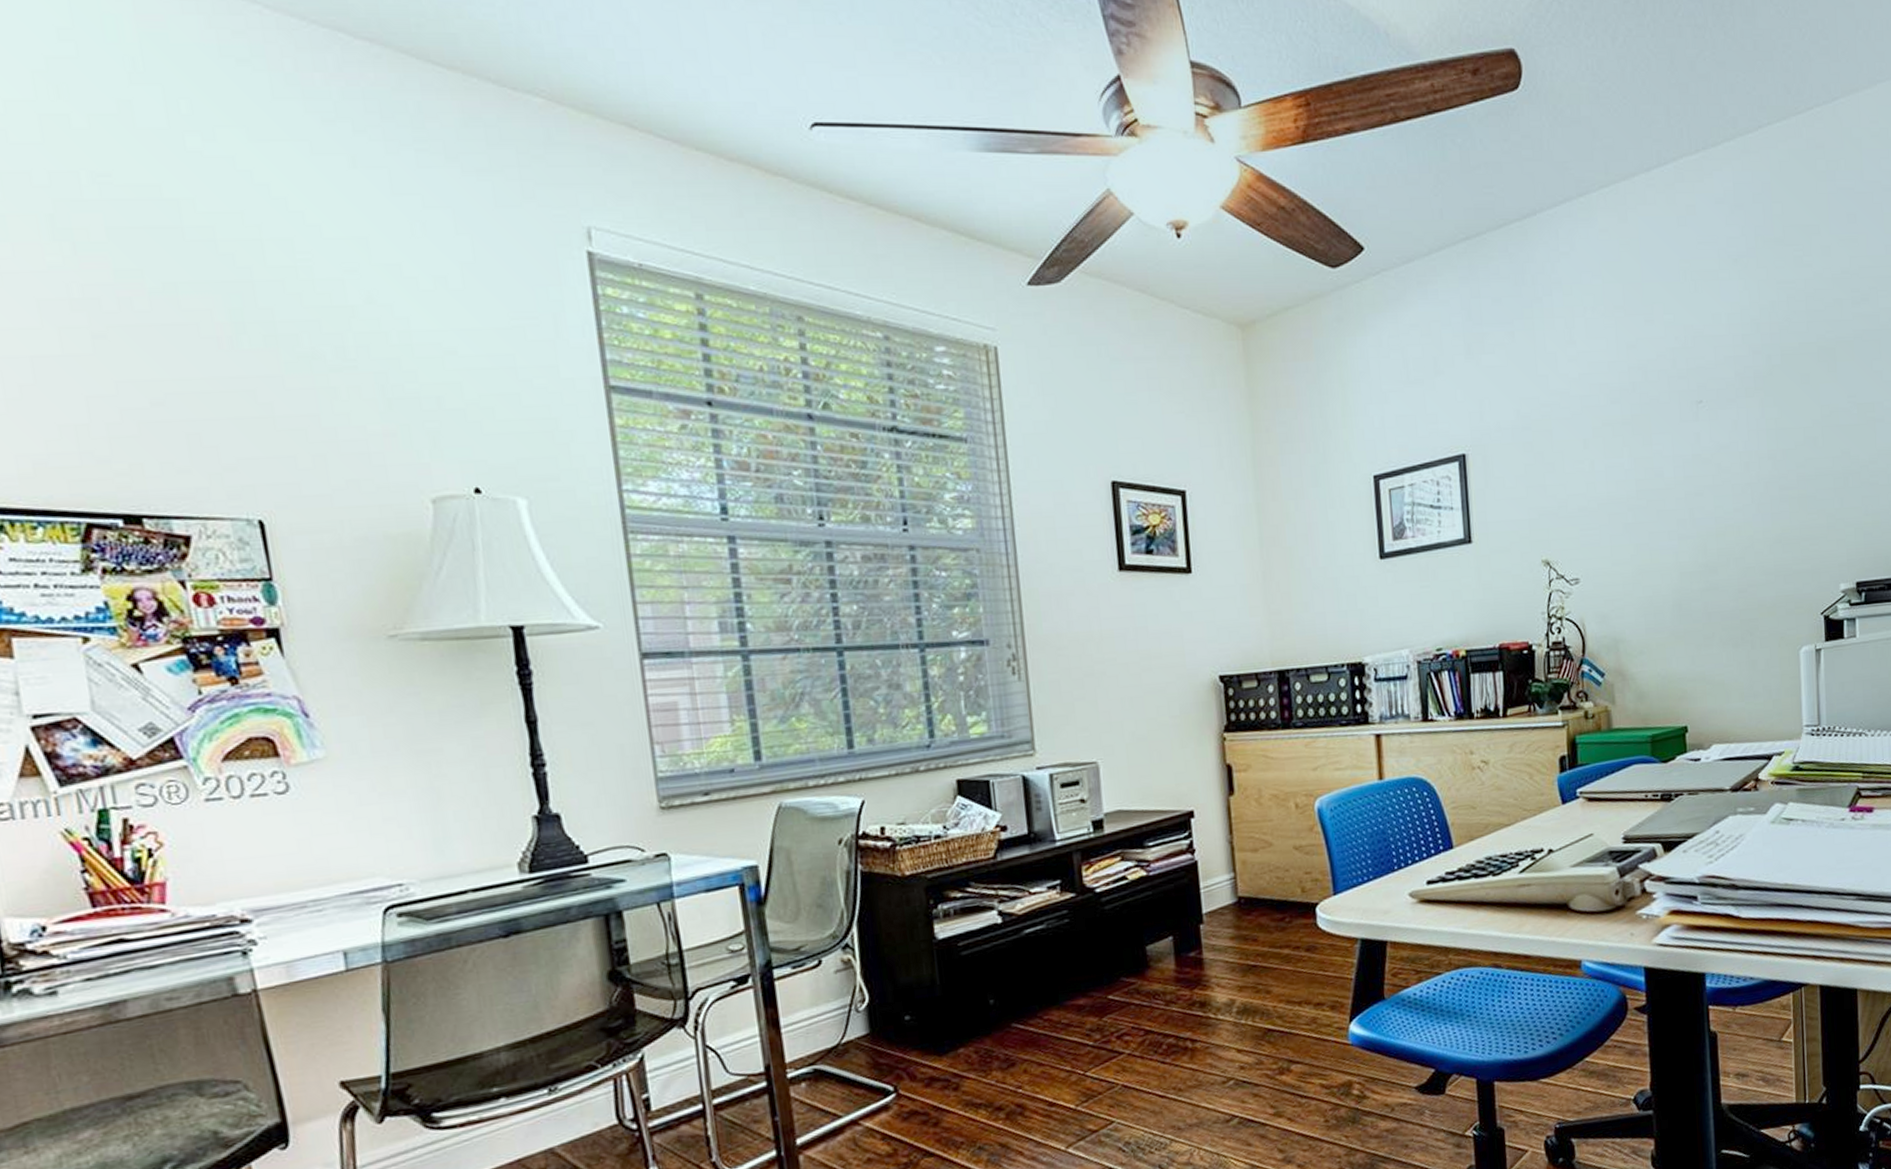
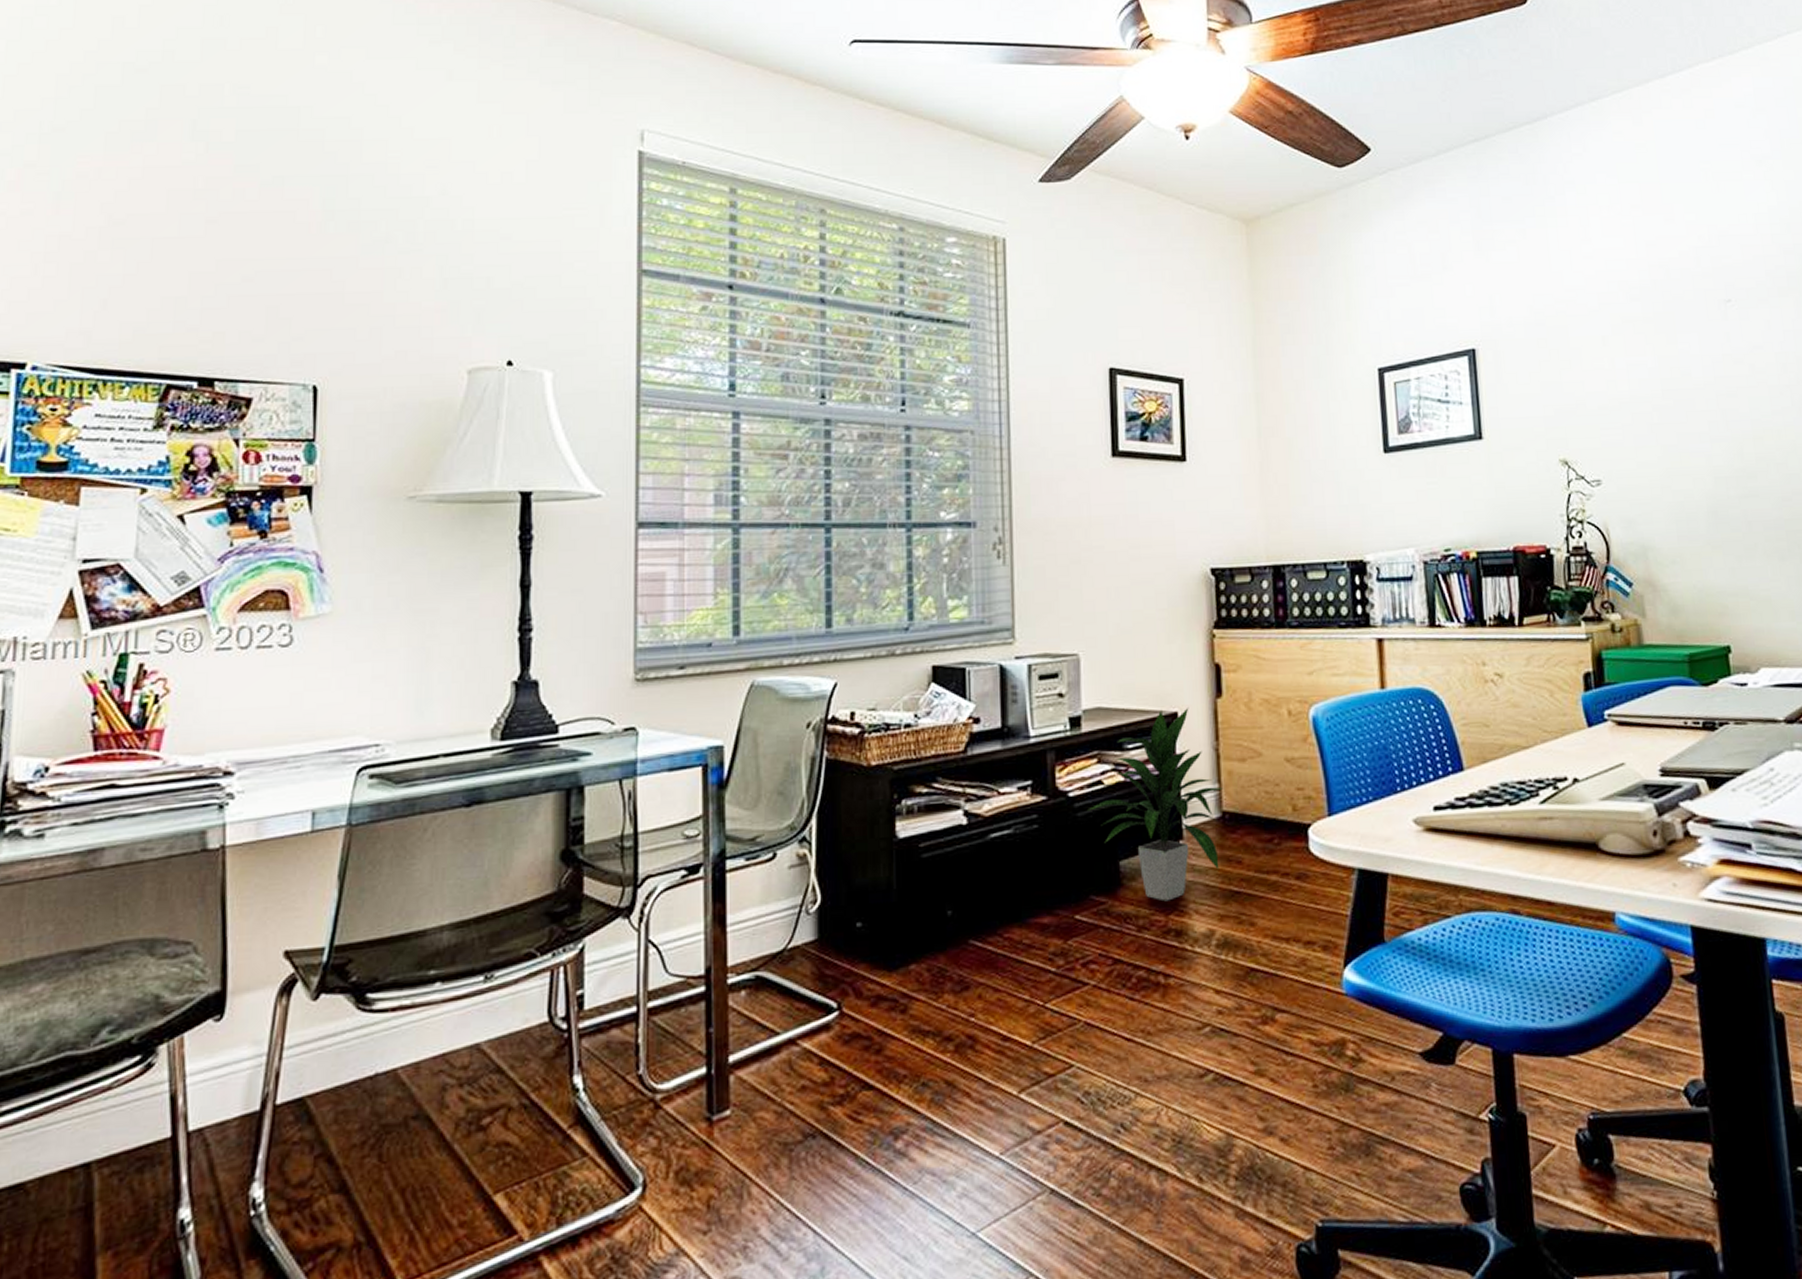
indoor plant: none [1114,806,1239,978] -> present [1088,708,1224,902]

